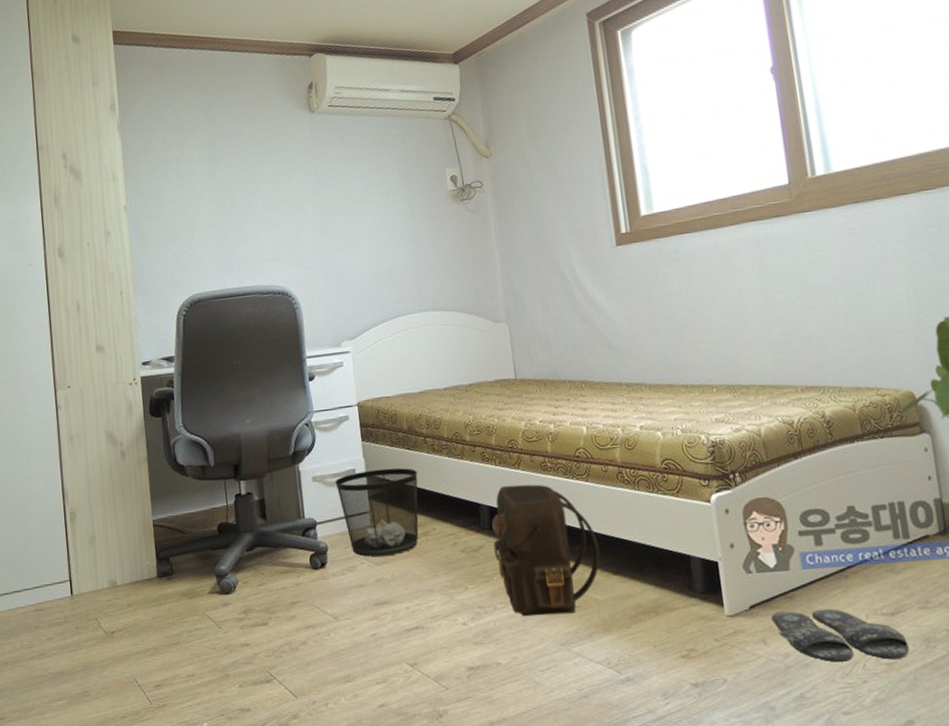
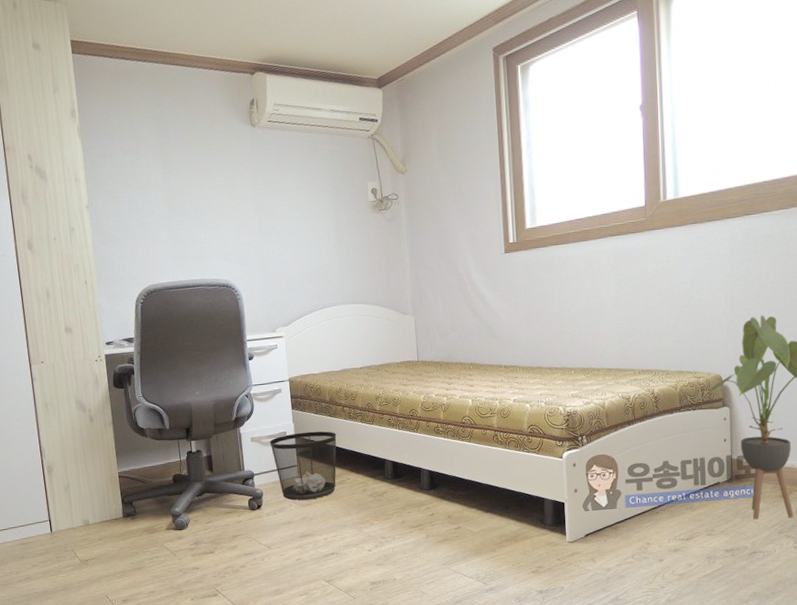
backpack: present [492,484,600,616] -> none [394,444,476,544]
slippers: present [771,608,909,662] -> none [600,536,696,574]

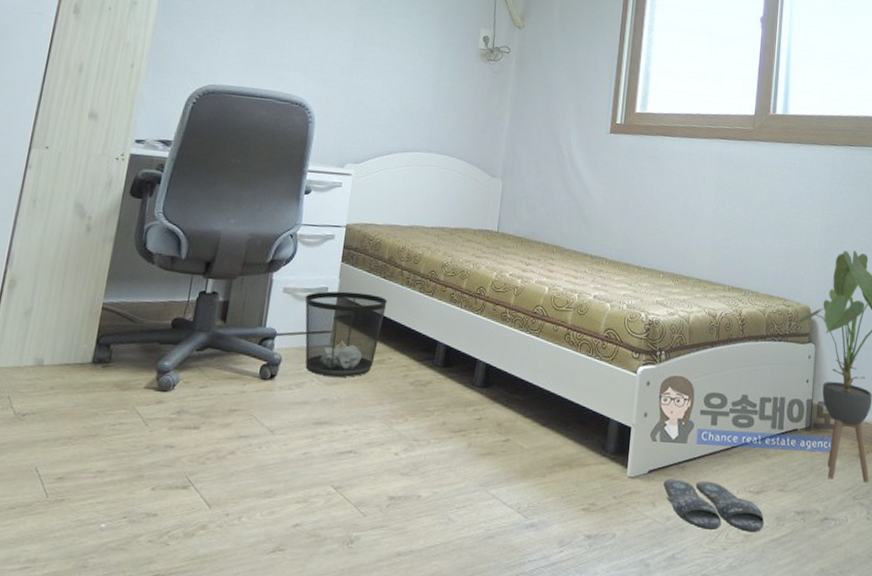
slippers: none [600,536,696,574] -> present [663,479,764,532]

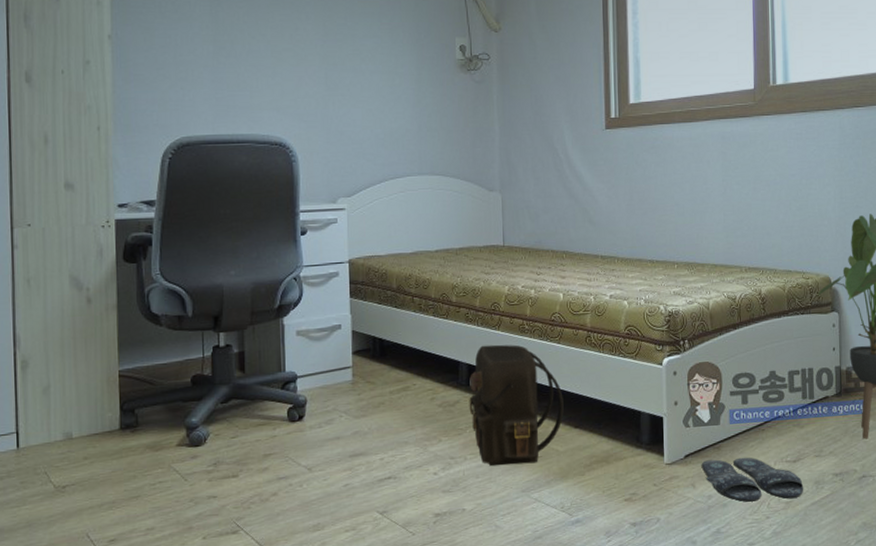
waste bin: present [305,291,387,377] -> none [319,325,403,410]
backpack: none [440,328,535,457] -> present [469,344,564,466]

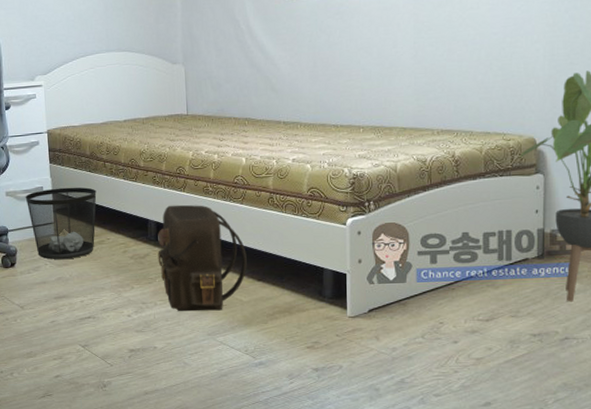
waste bin: none [319,325,403,410] -> present [25,187,97,259]
slippers: present [701,457,803,502] -> none [385,314,496,356]

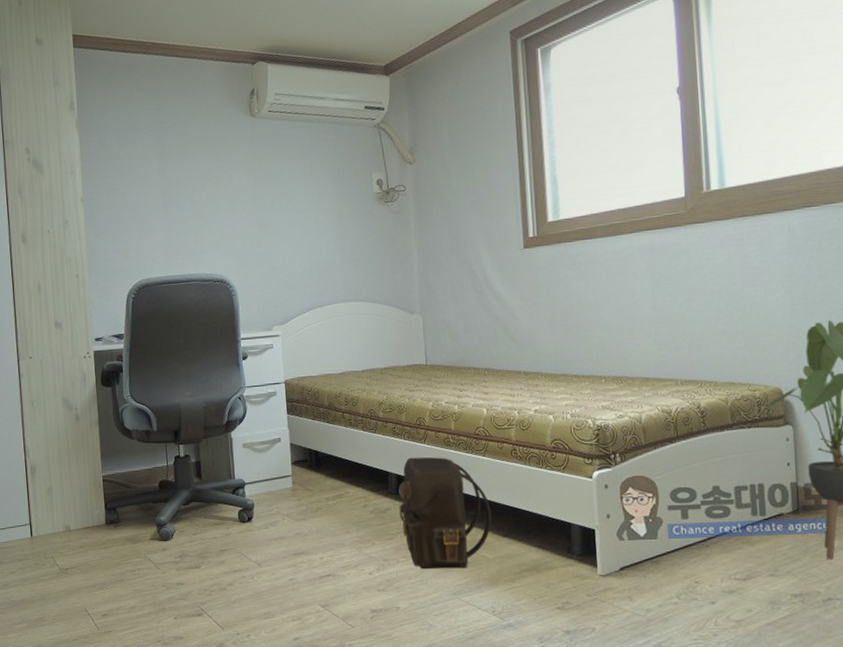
waste bin: present [25,187,97,259] -> none [262,438,336,514]

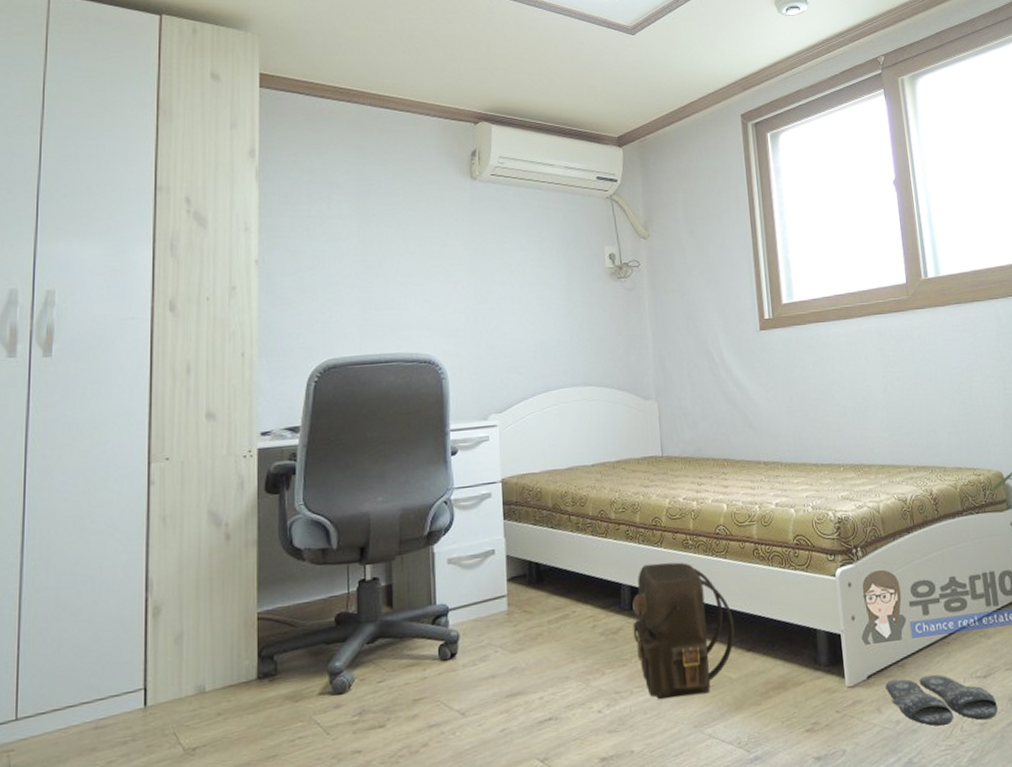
slippers: none [638,572,756,618] -> present [885,674,998,726]

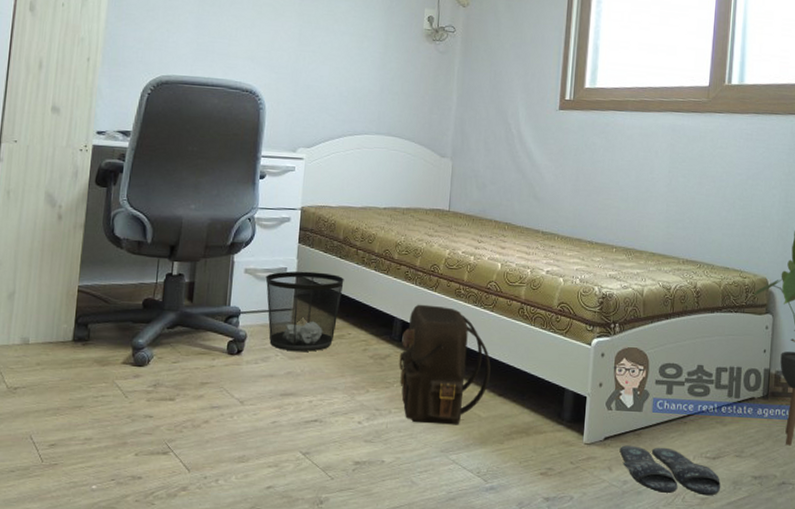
waste bin: none [472,547,560,644] -> present [265,271,344,352]

